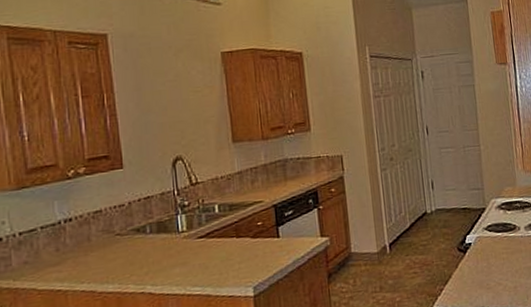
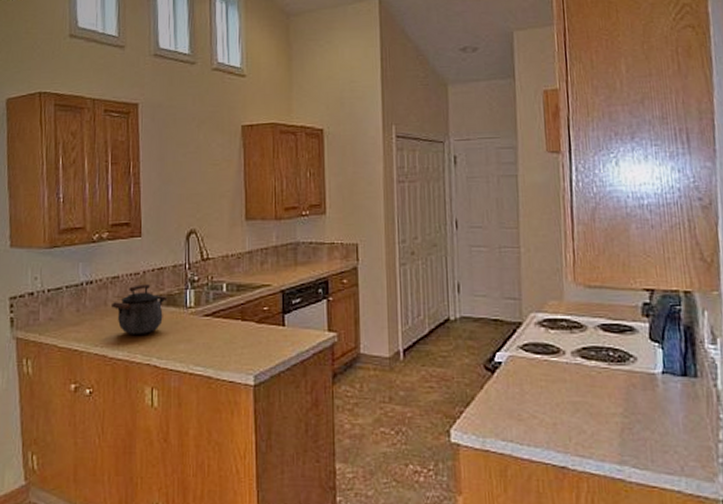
kettle: none [96,214,158,266] -> present [112,284,168,334]

